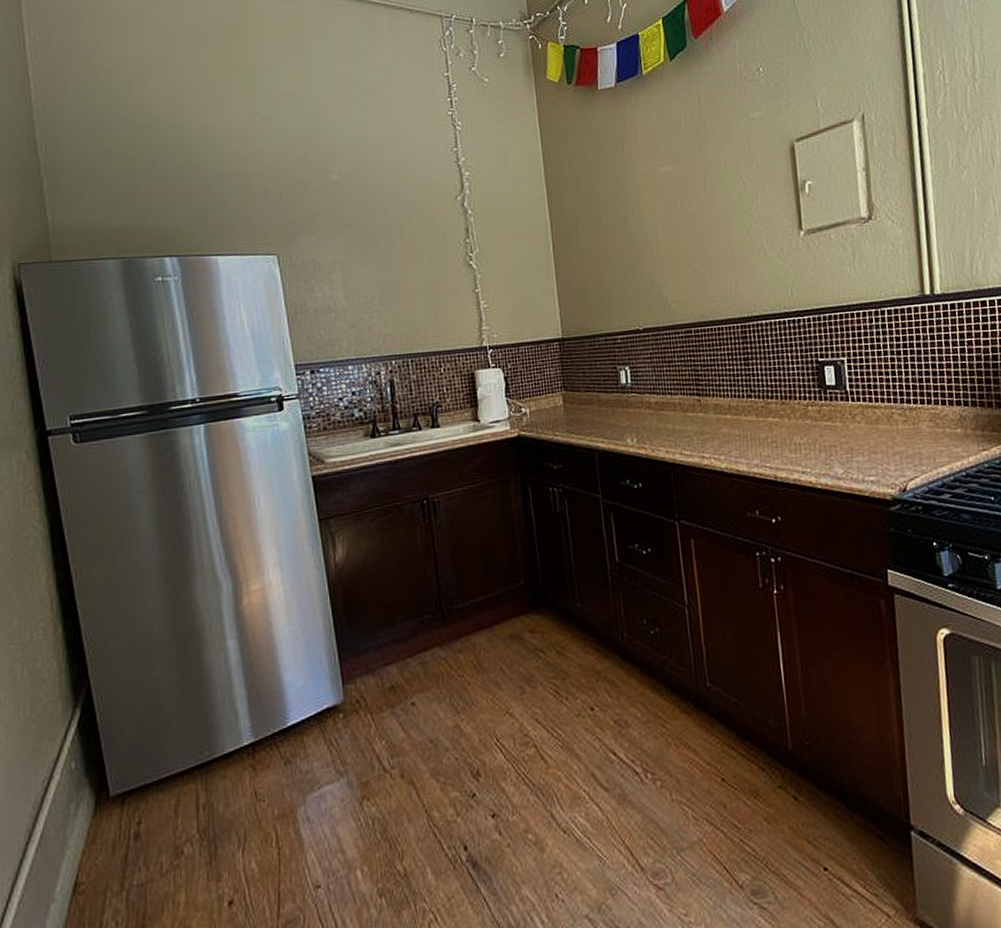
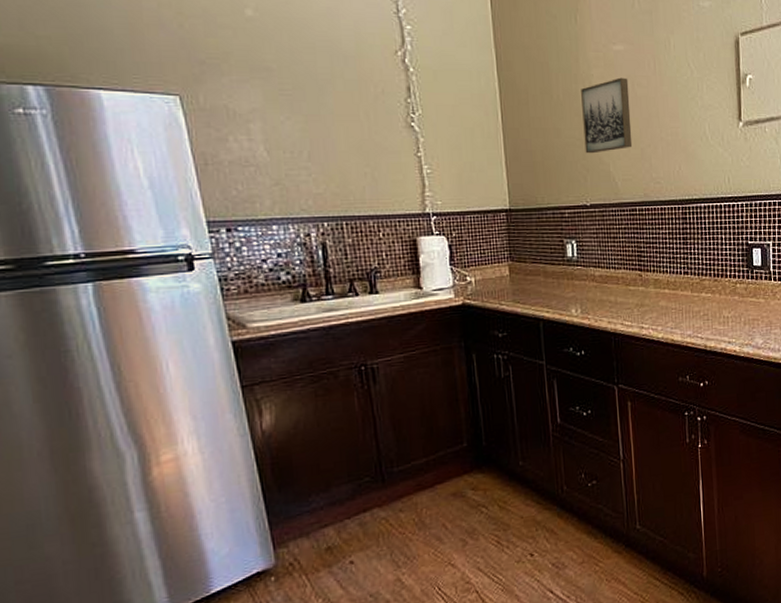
wall art: none [630,198,685,278] -> present [581,77,633,154]

